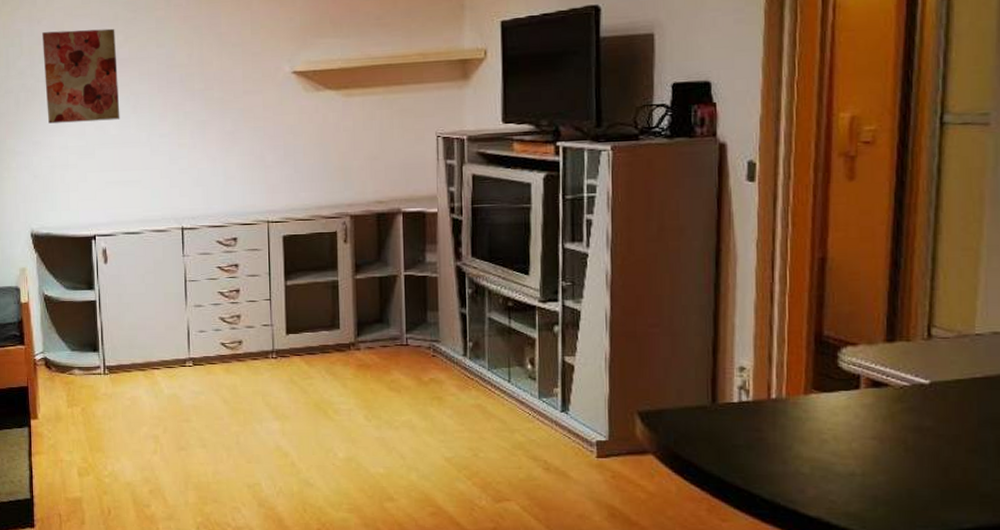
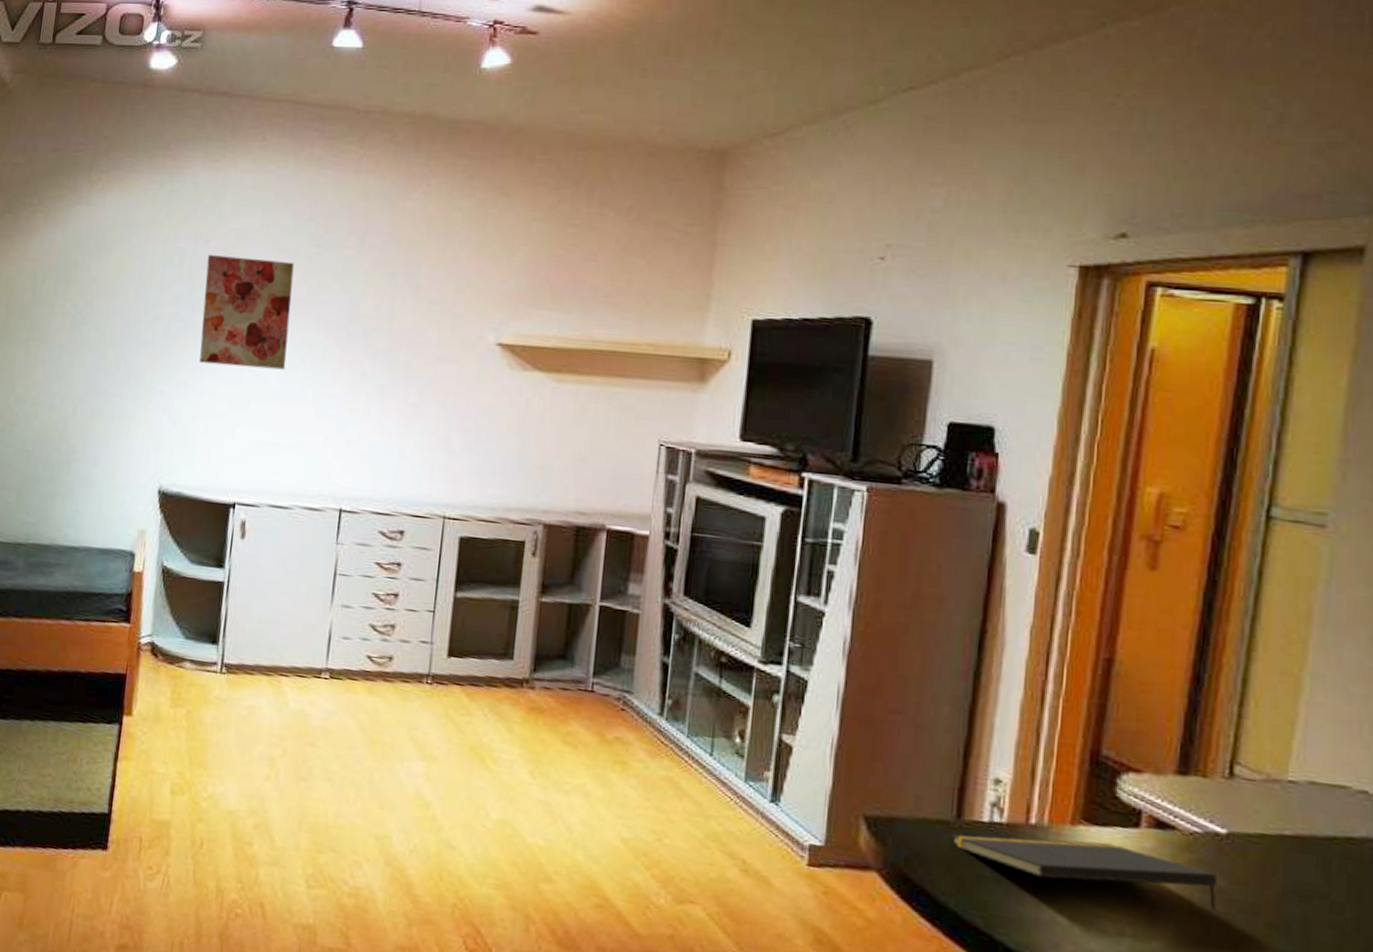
notepad: none [709,404,927,446] -> present [951,834,1217,912]

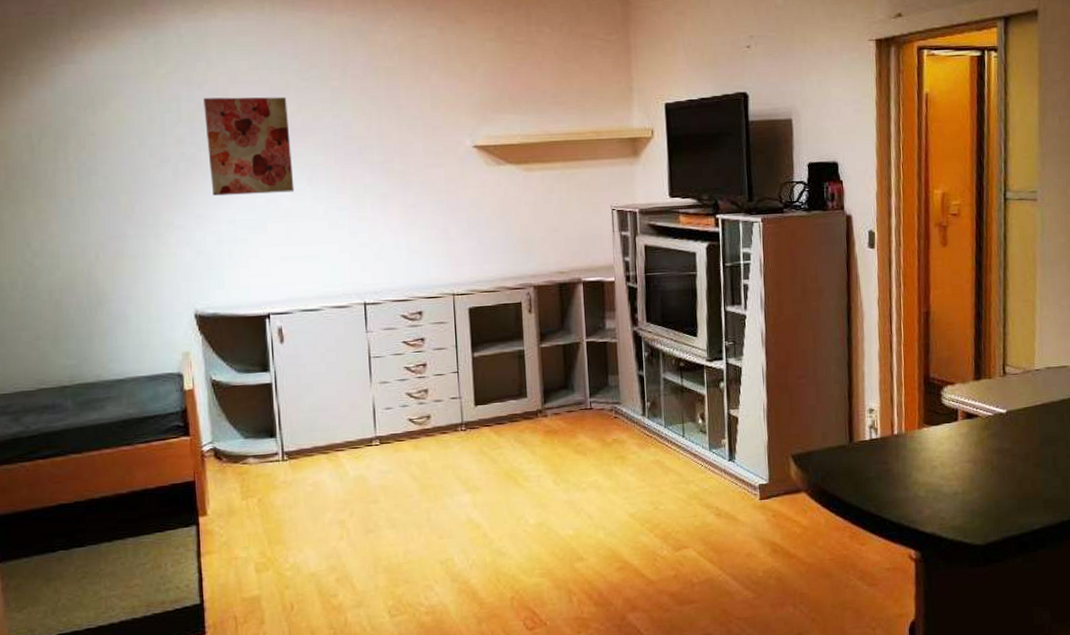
notepad: present [951,834,1217,912] -> none [848,435,1006,470]

